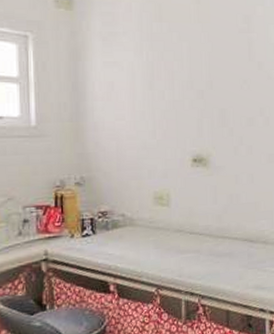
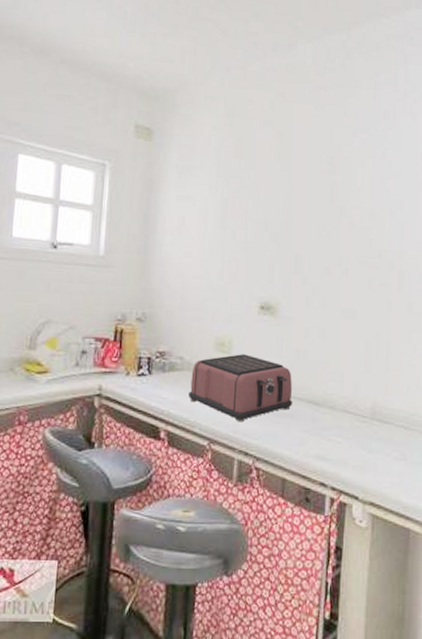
toaster: none [133,204,230,267] -> present [189,354,292,422]

